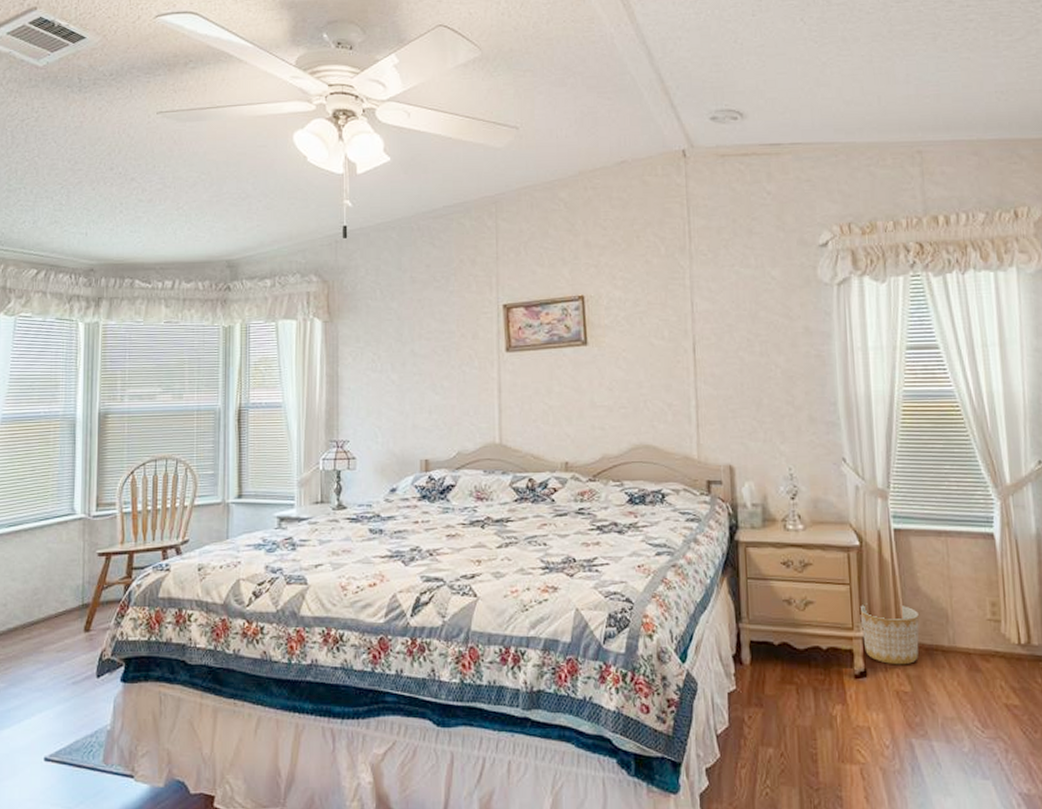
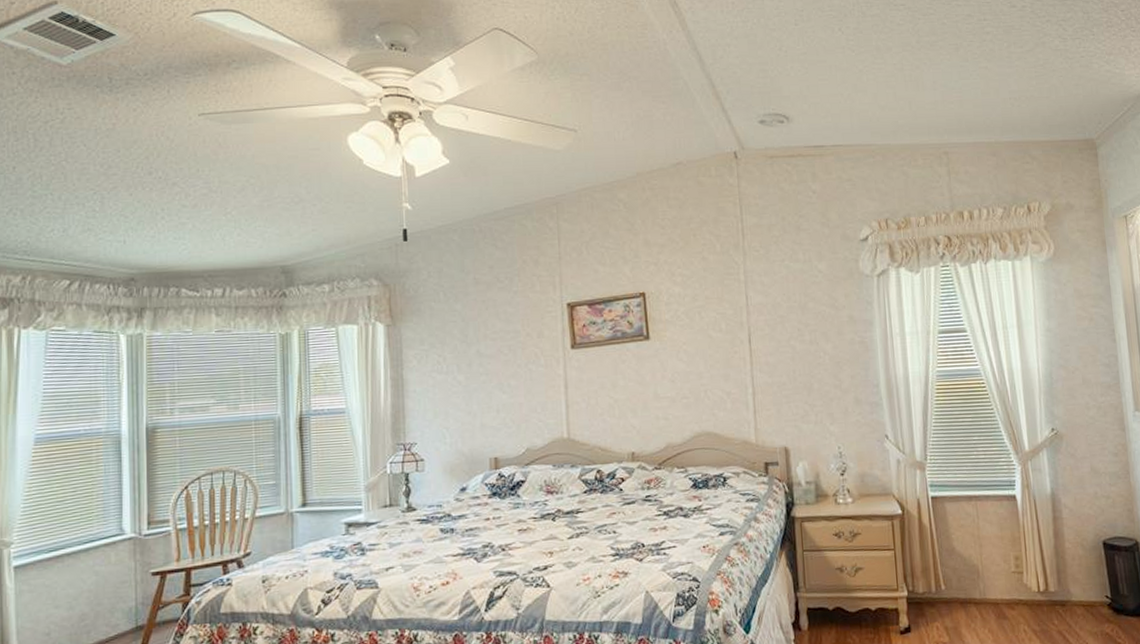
planter: present [859,603,919,665] -> none [903,564,955,620]

